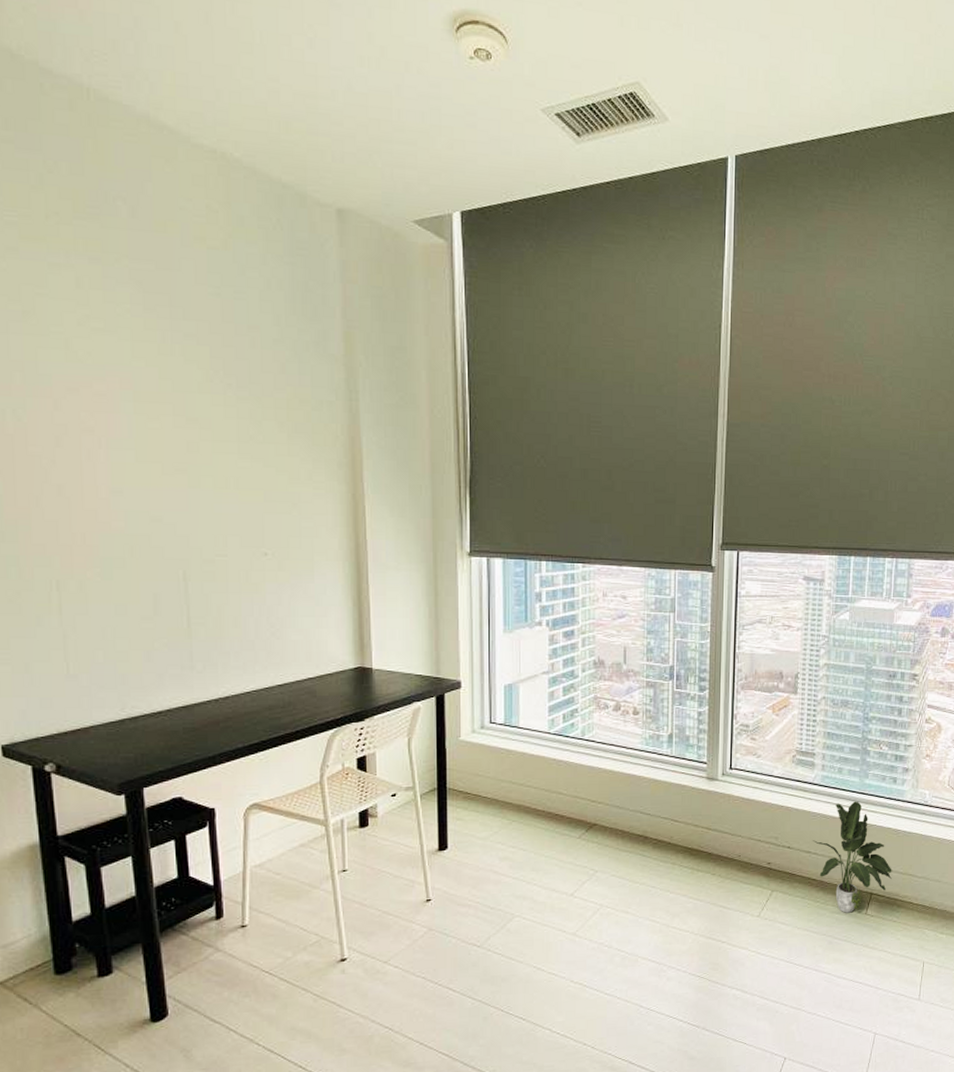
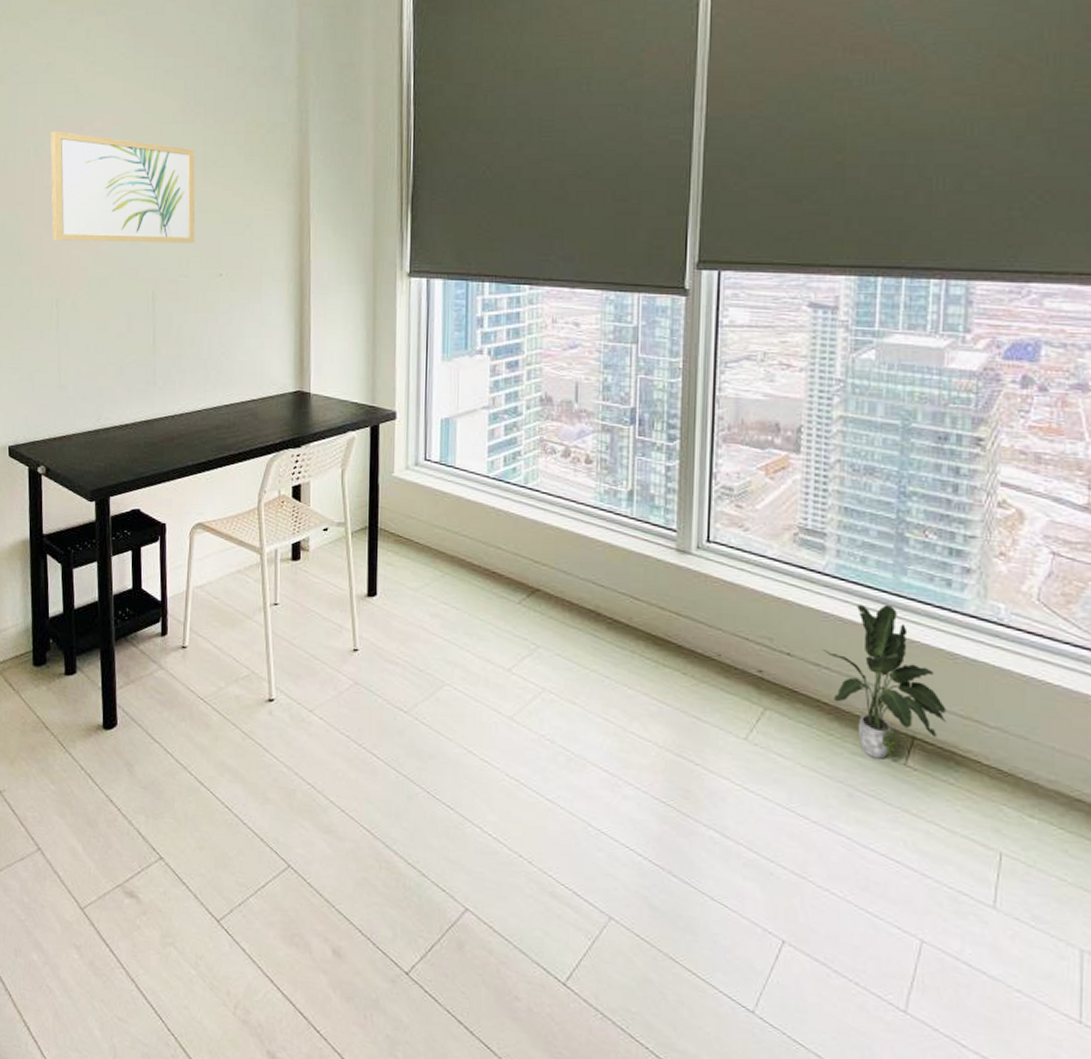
wall art: none [34,390,233,522] -> present [50,130,196,244]

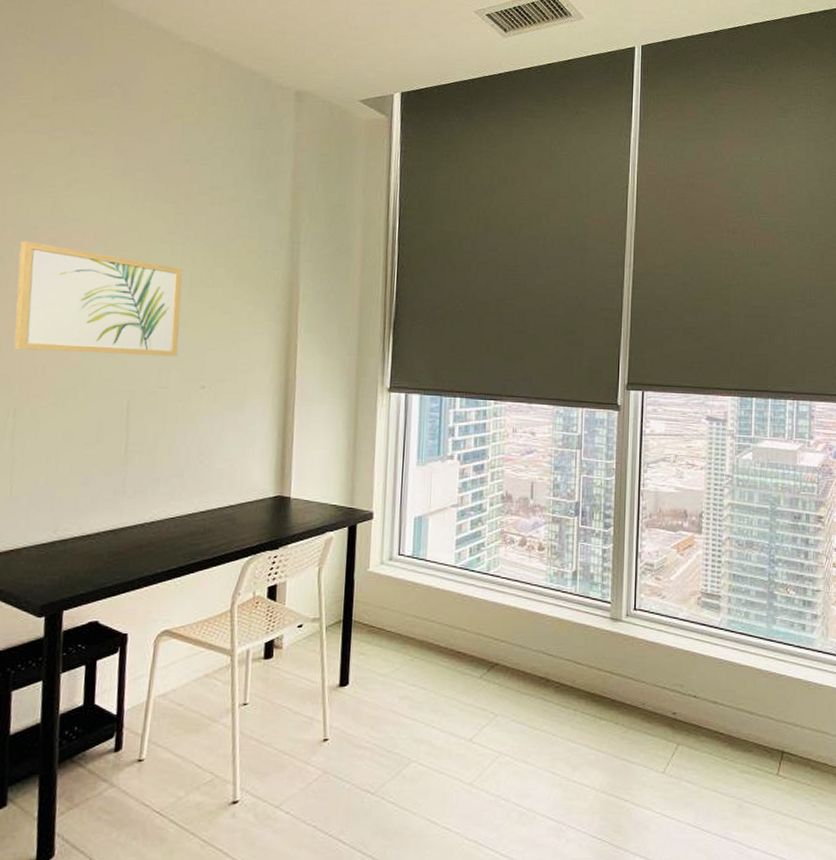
potted plant: present [822,604,947,759] -> none [719,648,804,773]

